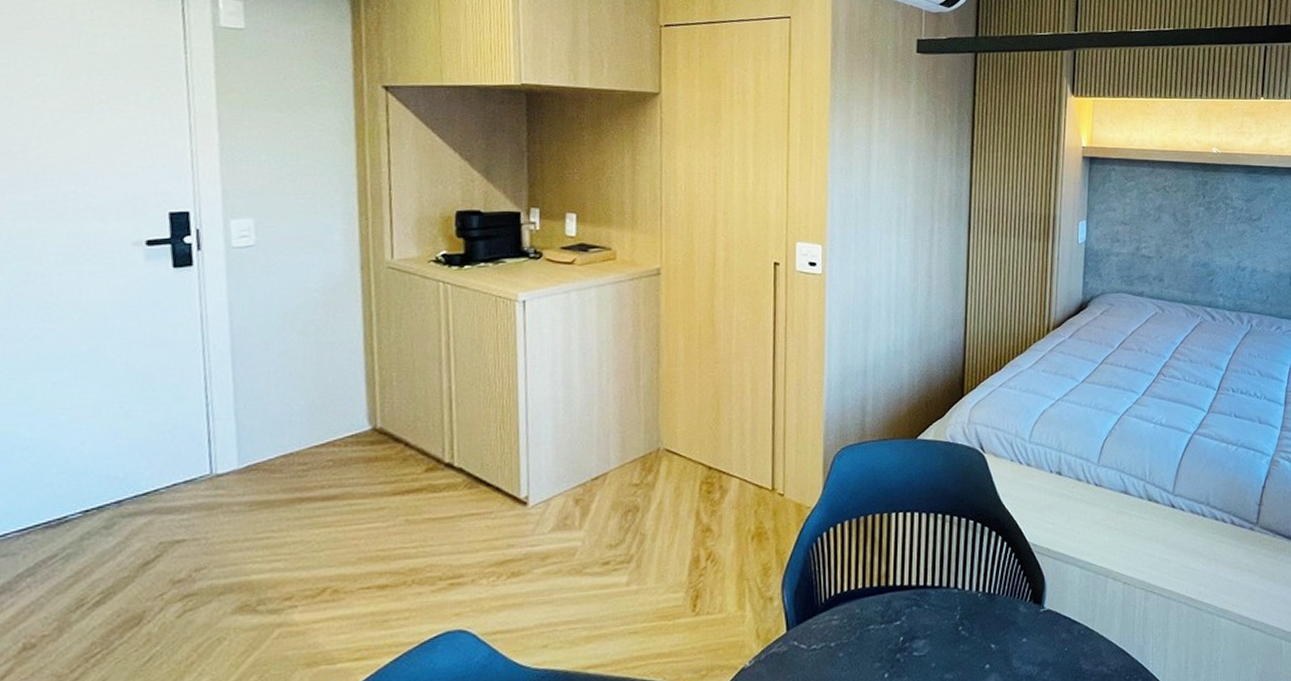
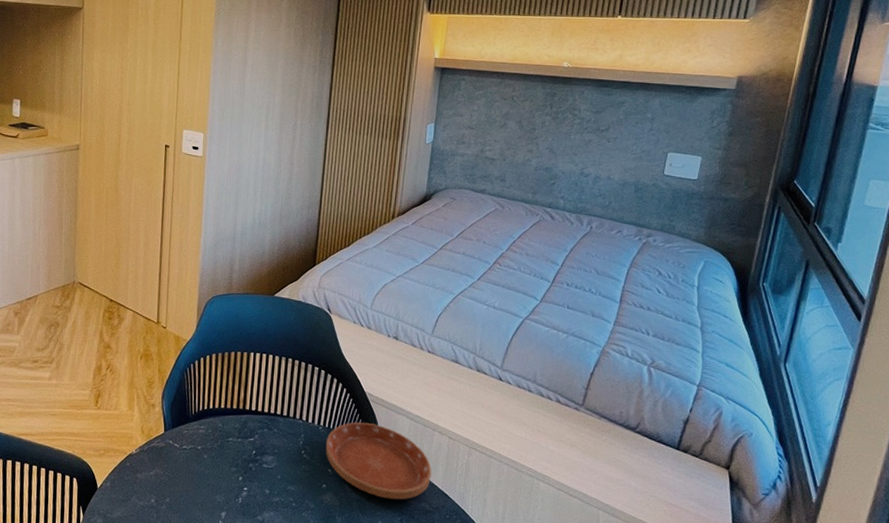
saucer: none [986,579,1107,669] -> present [325,422,432,500]

